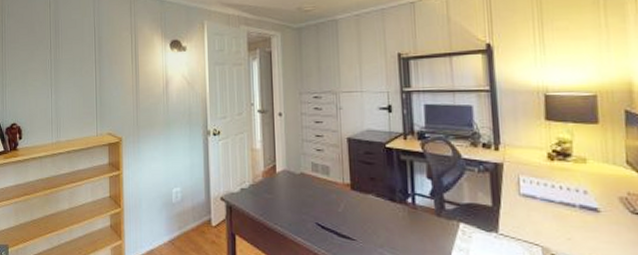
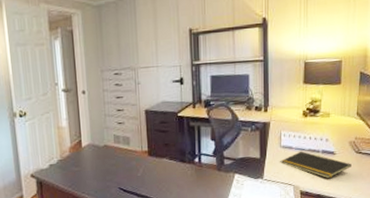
notepad: none [520,202,626,244] -> present [280,150,352,179]

